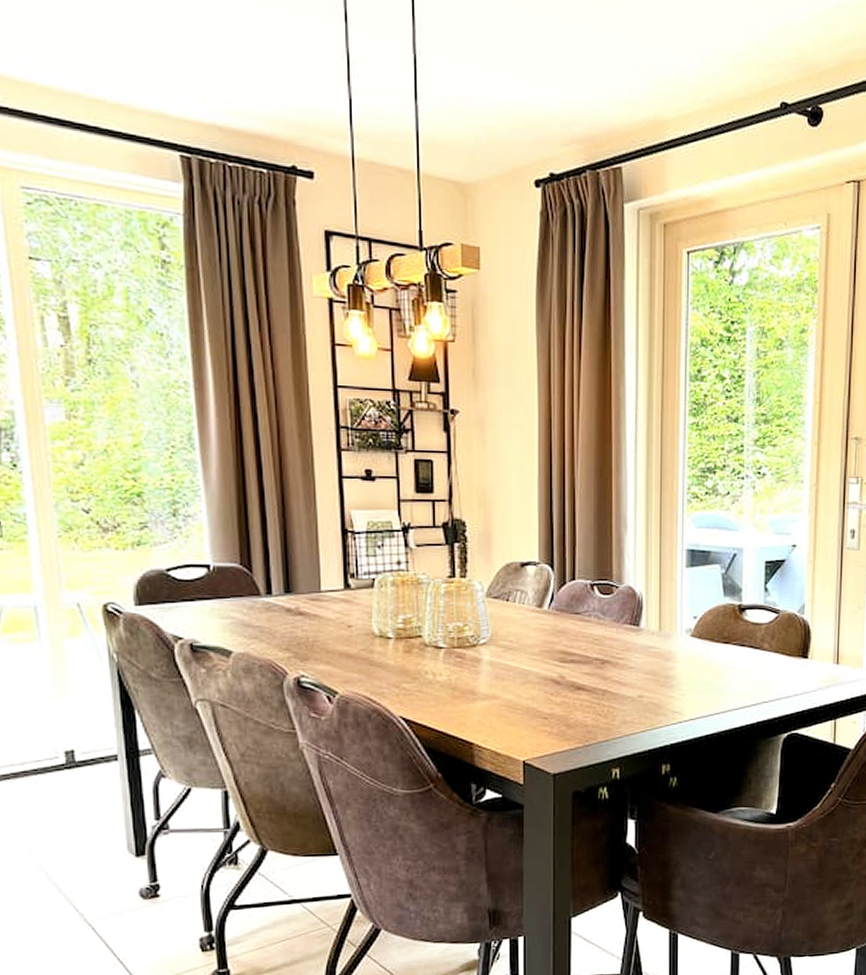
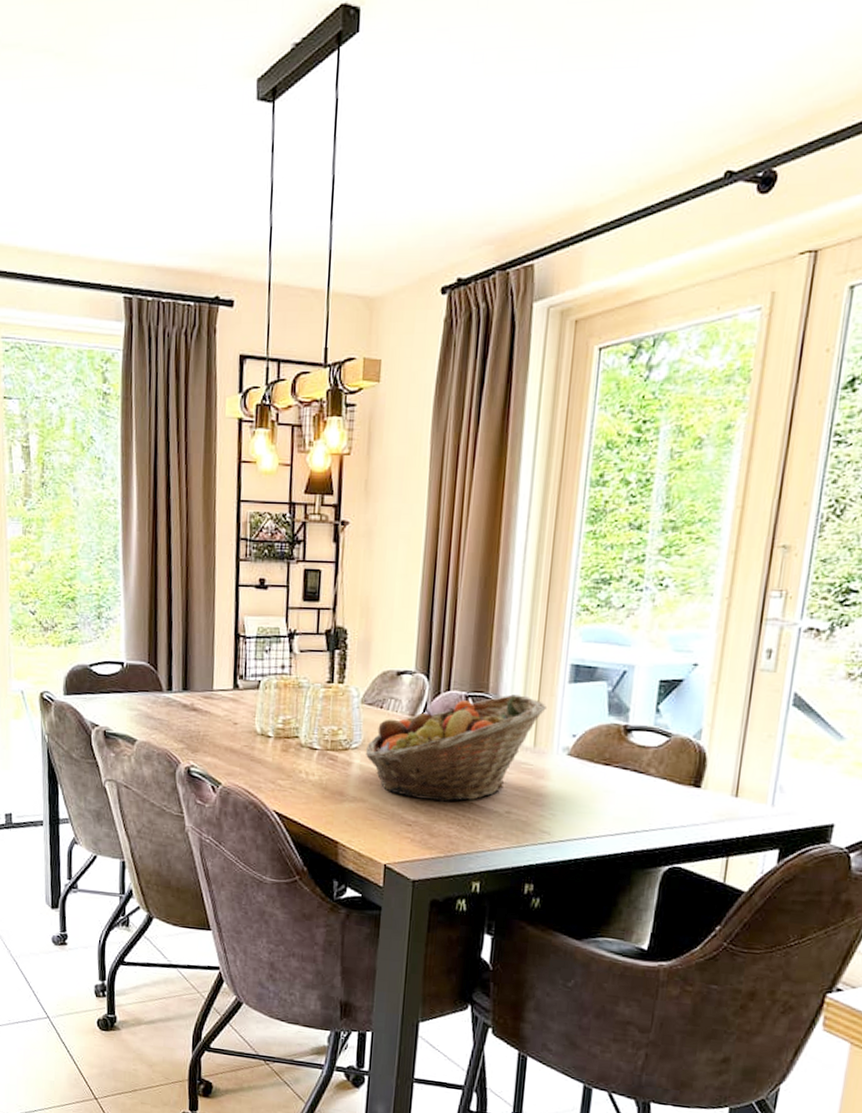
fruit basket: none [494,581,668,692] -> present [365,694,546,802]

